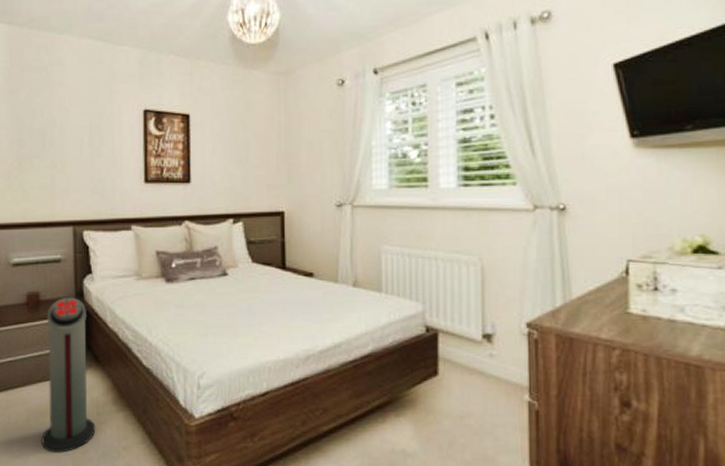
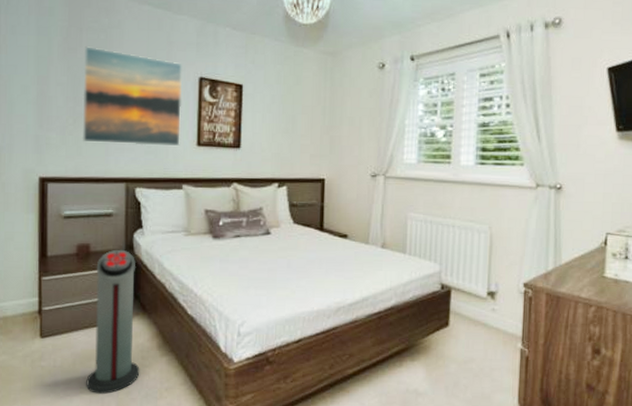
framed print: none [26,86,127,186] -> present [82,46,183,146]

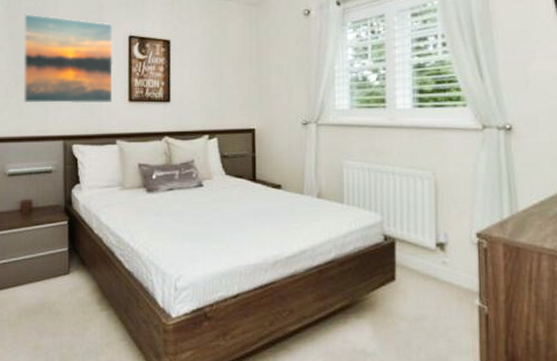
air purifier: present [86,249,140,394] -> none [31,205,81,348]

